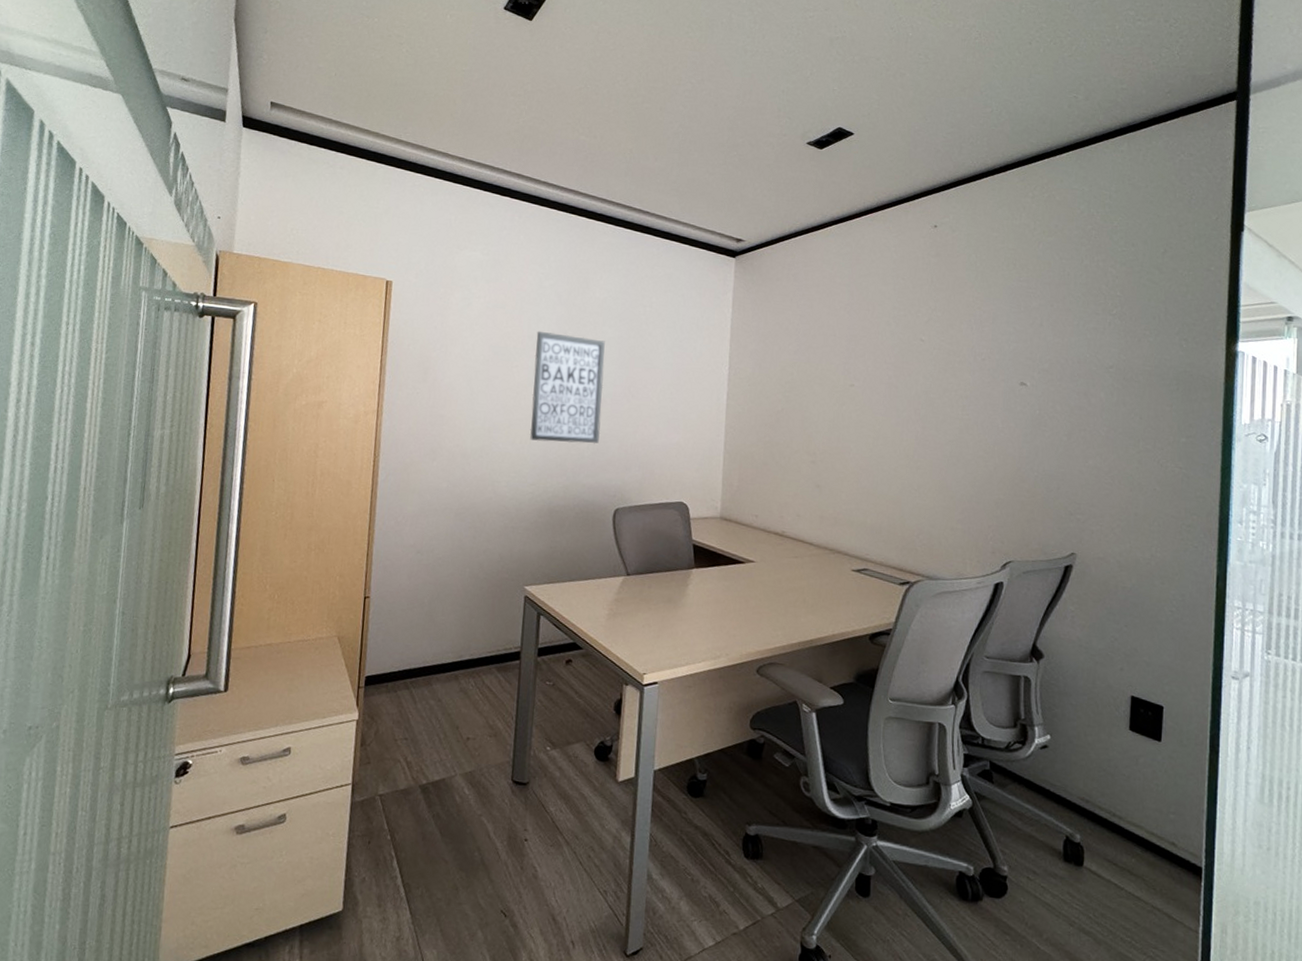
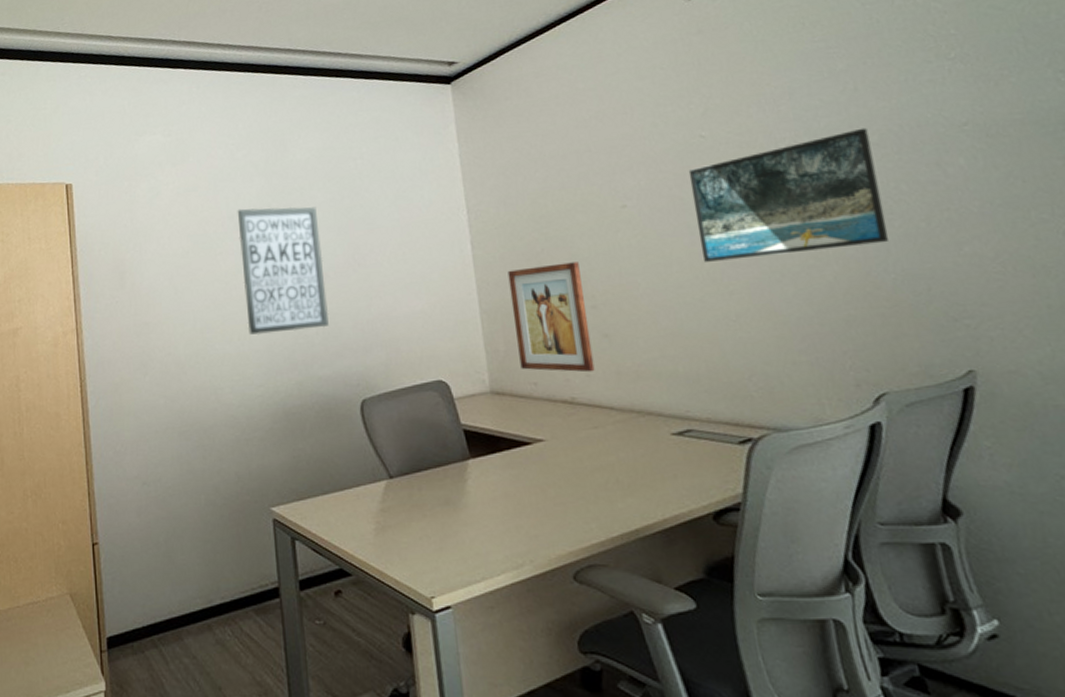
wall art: none [747,421,809,514] -> present [507,262,595,373]
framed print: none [903,356,1042,448] -> present [688,128,889,262]

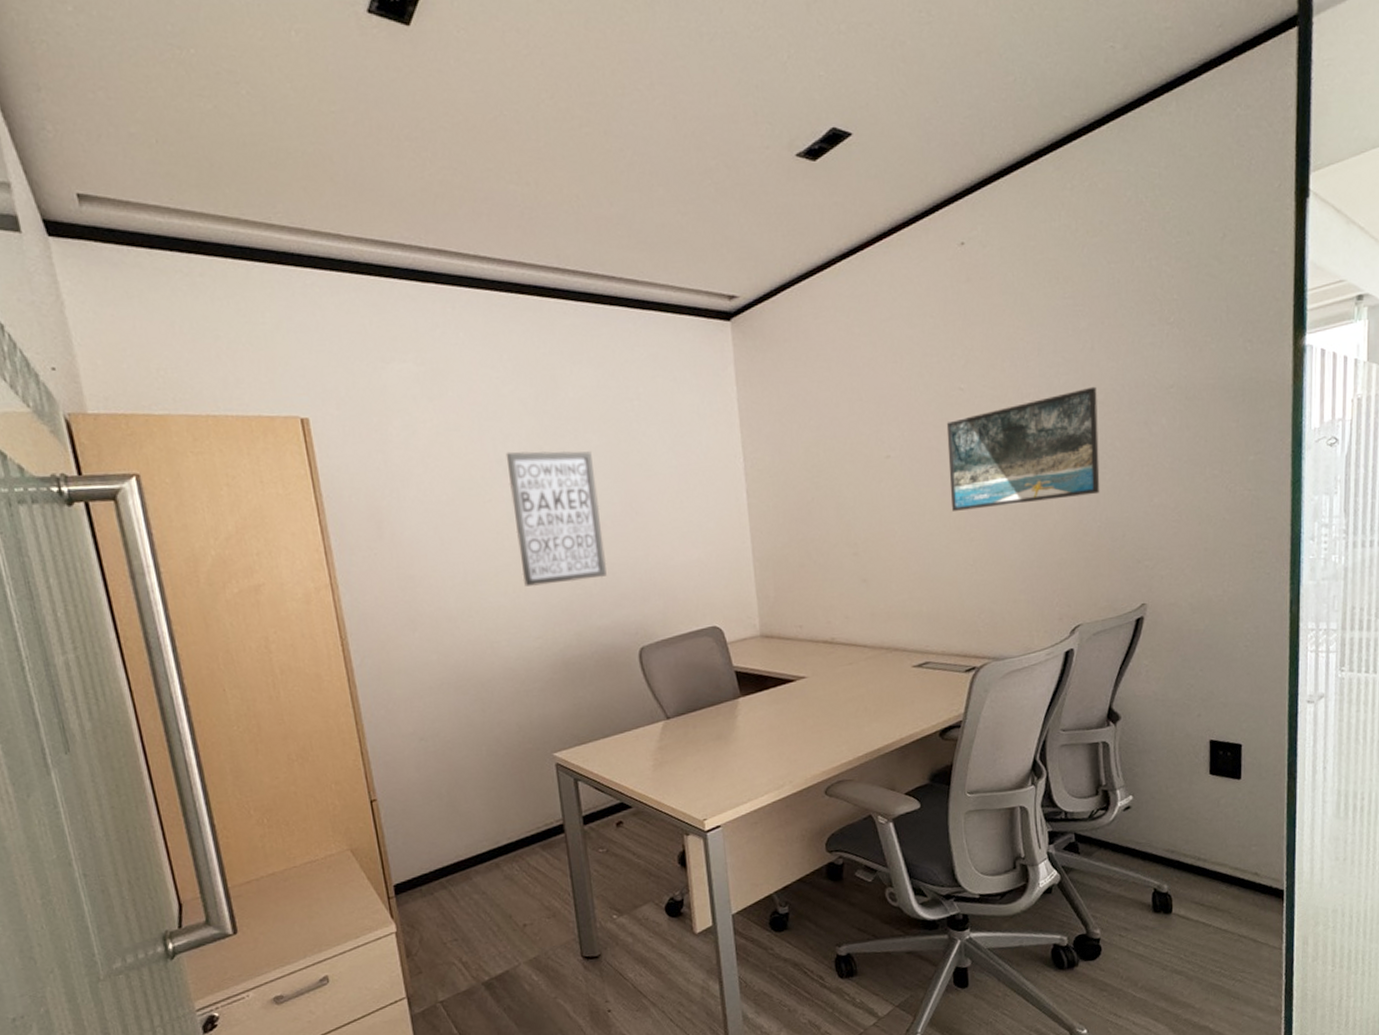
wall art: present [507,262,595,373] -> none [780,511,853,615]

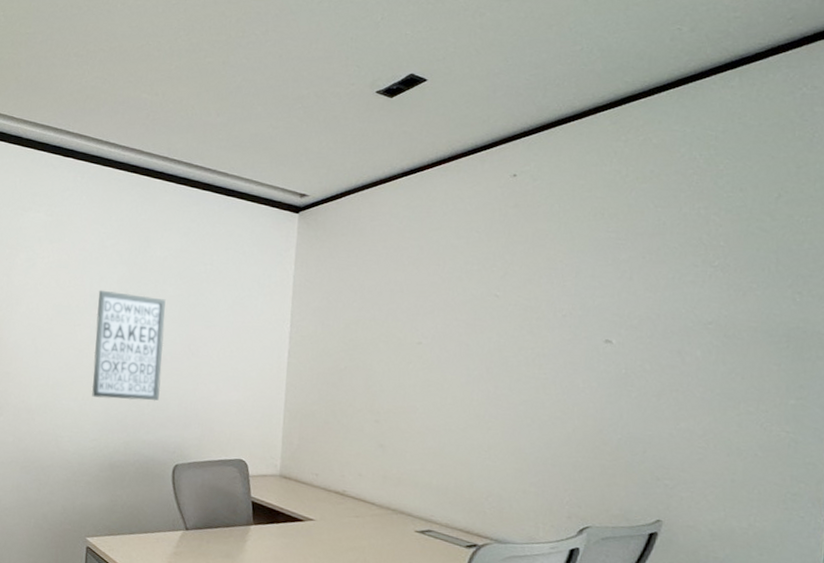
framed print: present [946,386,1100,511] -> none [473,311,631,409]

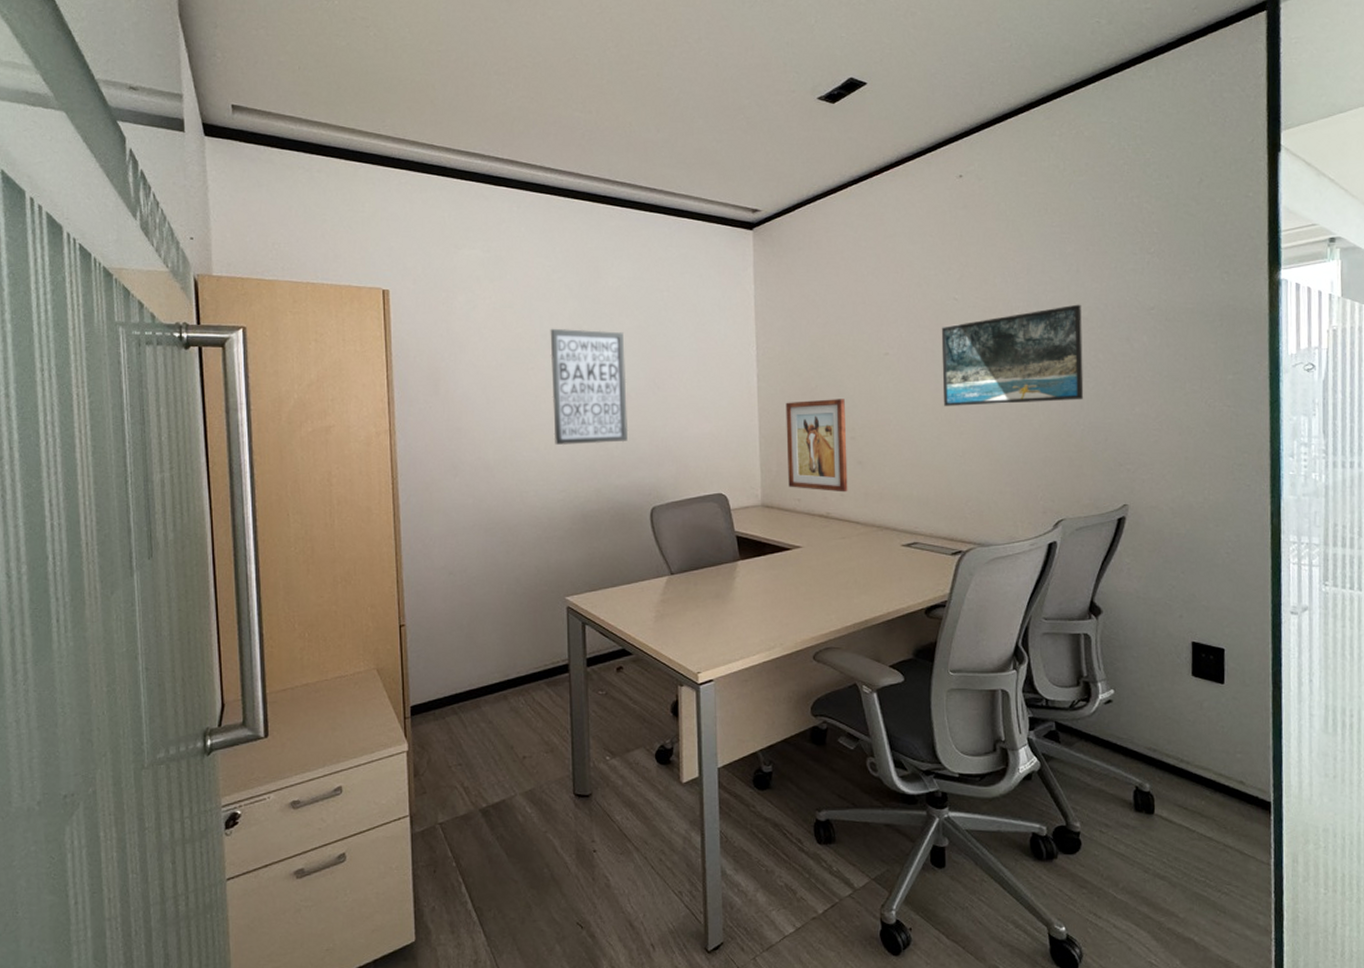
wall art: none [308,380,373,473] -> present [785,399,848,493]
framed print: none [473,311,631,409] -> present [941,304,1084,406]

